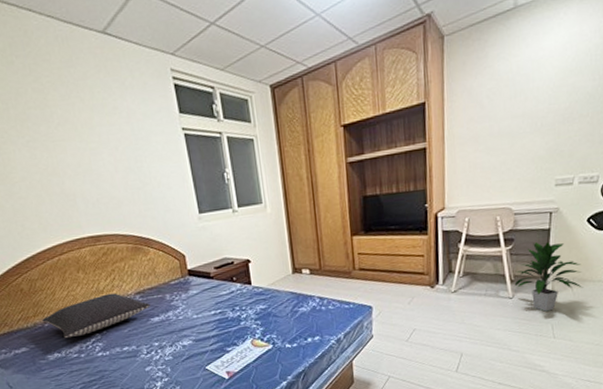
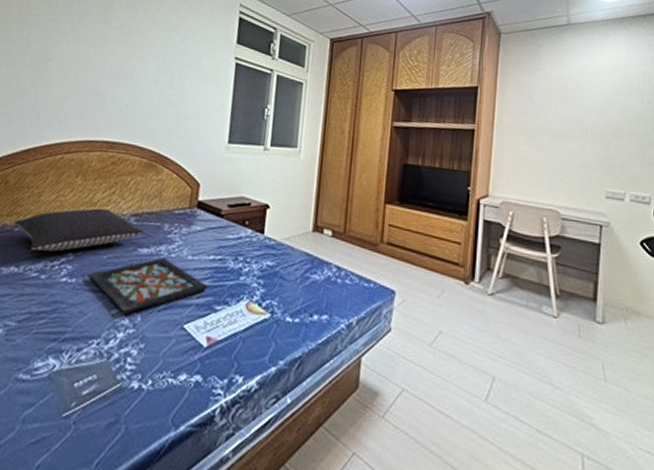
decorative tray: none [118,321,217,368] -> present [88,257,208,314]
indoor plant: present [514,241,583,312] -> none [560,255,638,344]

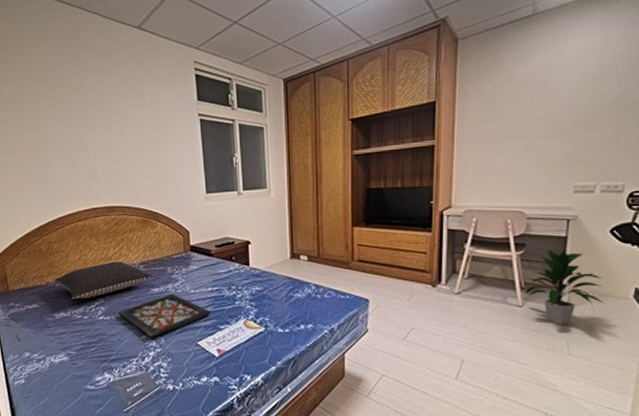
indoor plant: none [560,255,638,344] -> present [525,248,605,325]

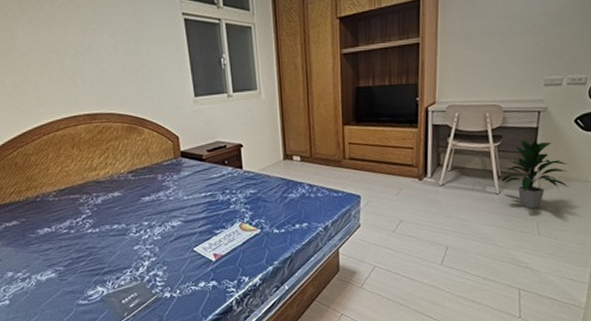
pillow: present [54,261,152,299] -> none [34,171,142,213]
decorative tray: present [118,293,211,338] -> none [108,201,206,248]

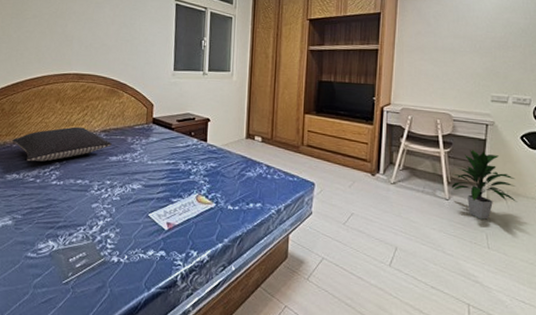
pillow: none [34,171,142,213] -> present [12,126,112,162]

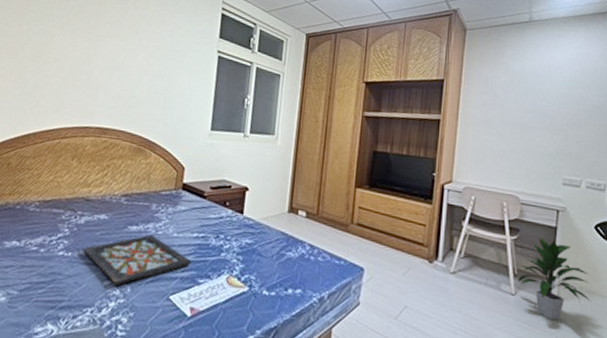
pillow: present [12,126,112,162] -> none [16,188,133,228]
decorative tray: none [73,163,165,207] -> present [83,234,192,285]

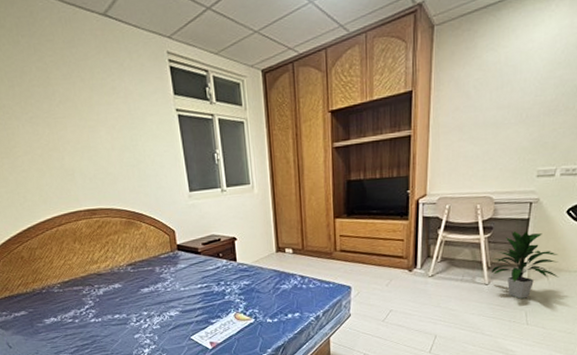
decorative tray: present [83,234,192,285] -> none [110,292,202,336]

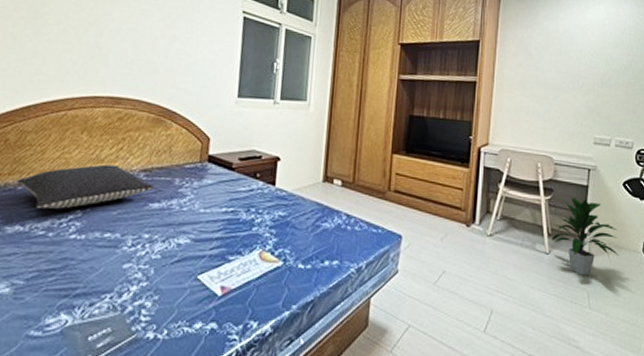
pillow: none [40,264,141,304] -> present [17,164,154,209]

